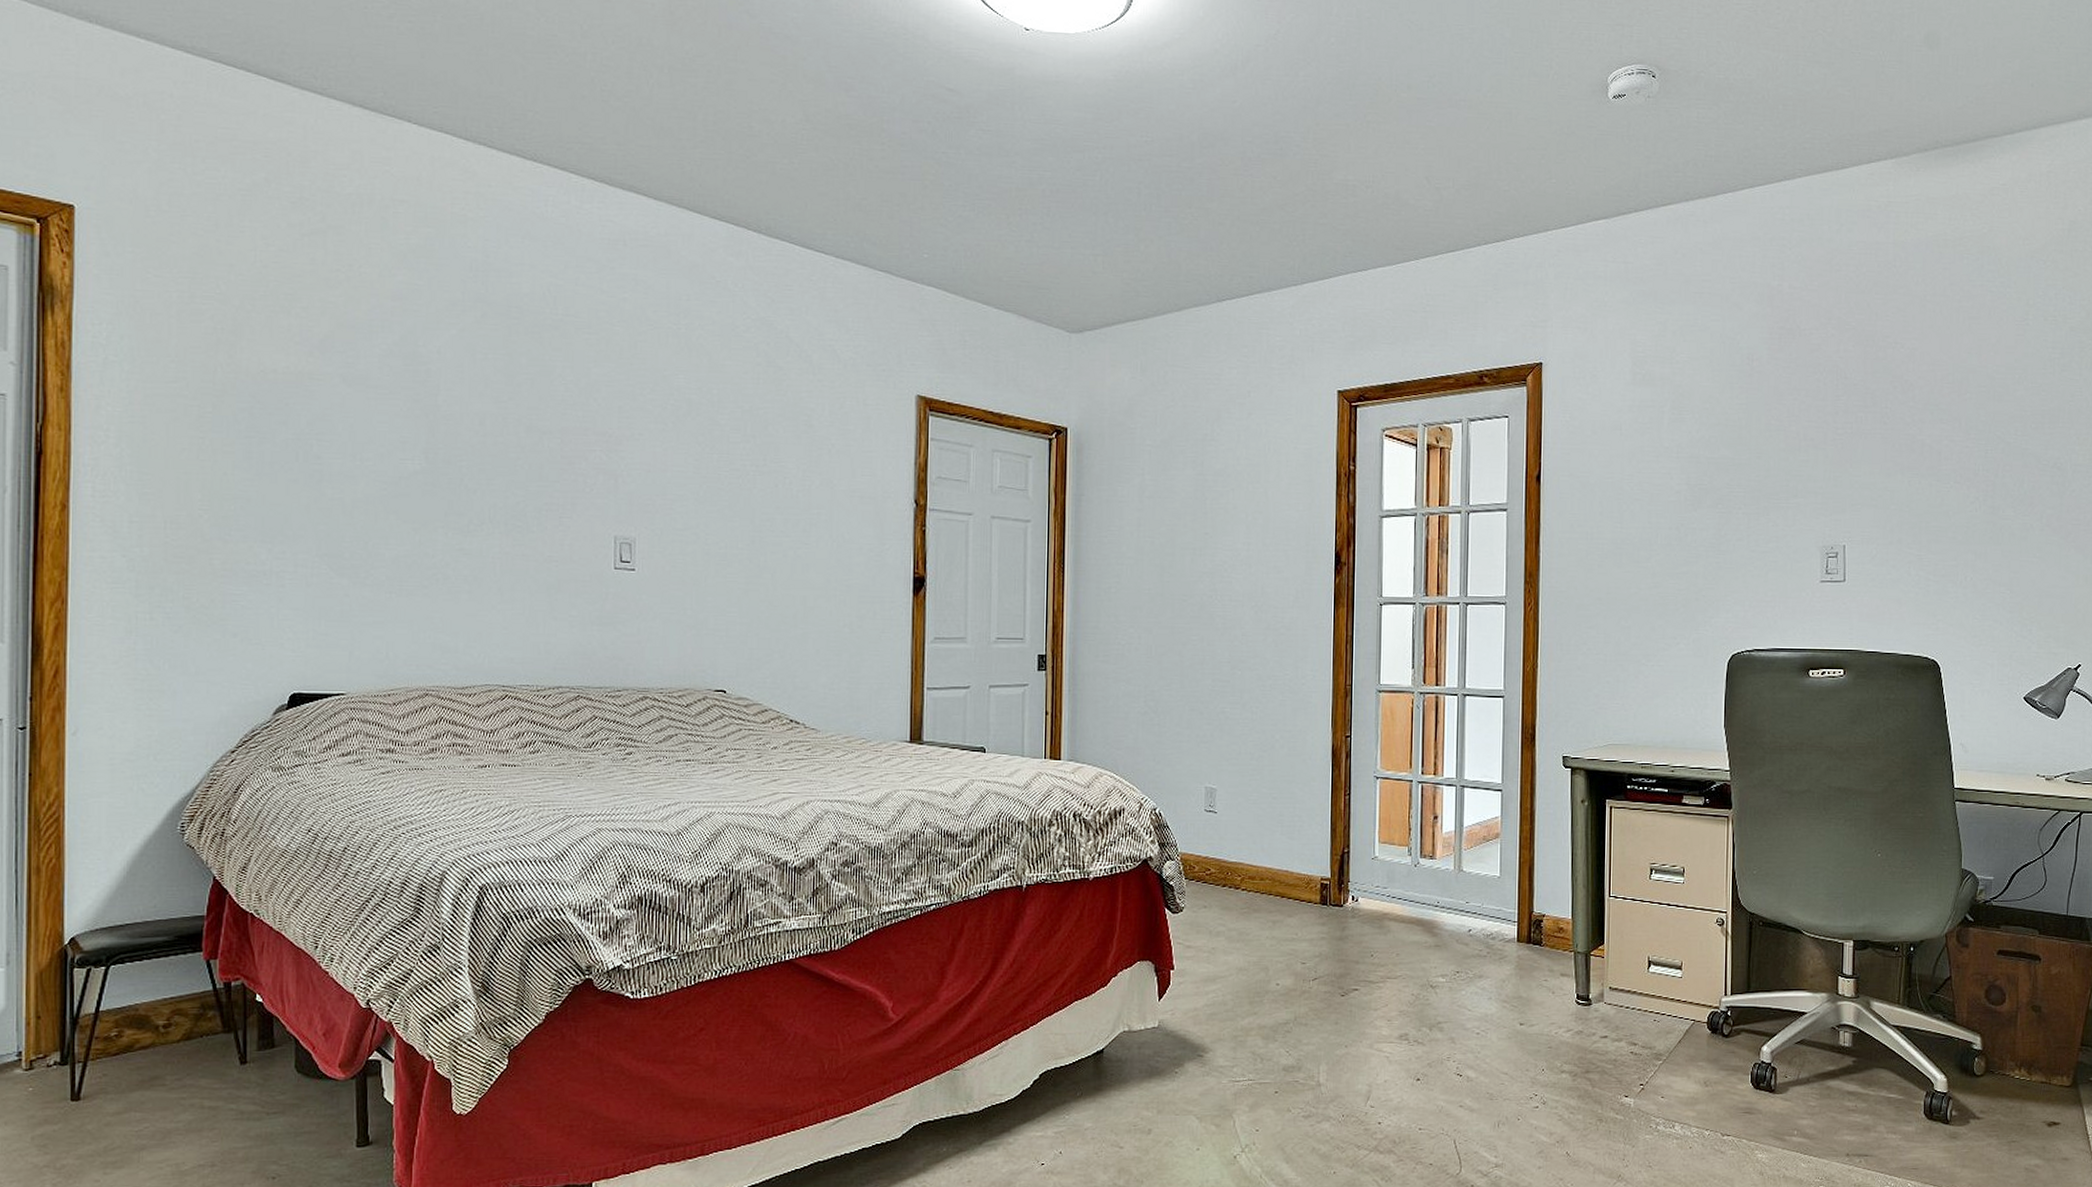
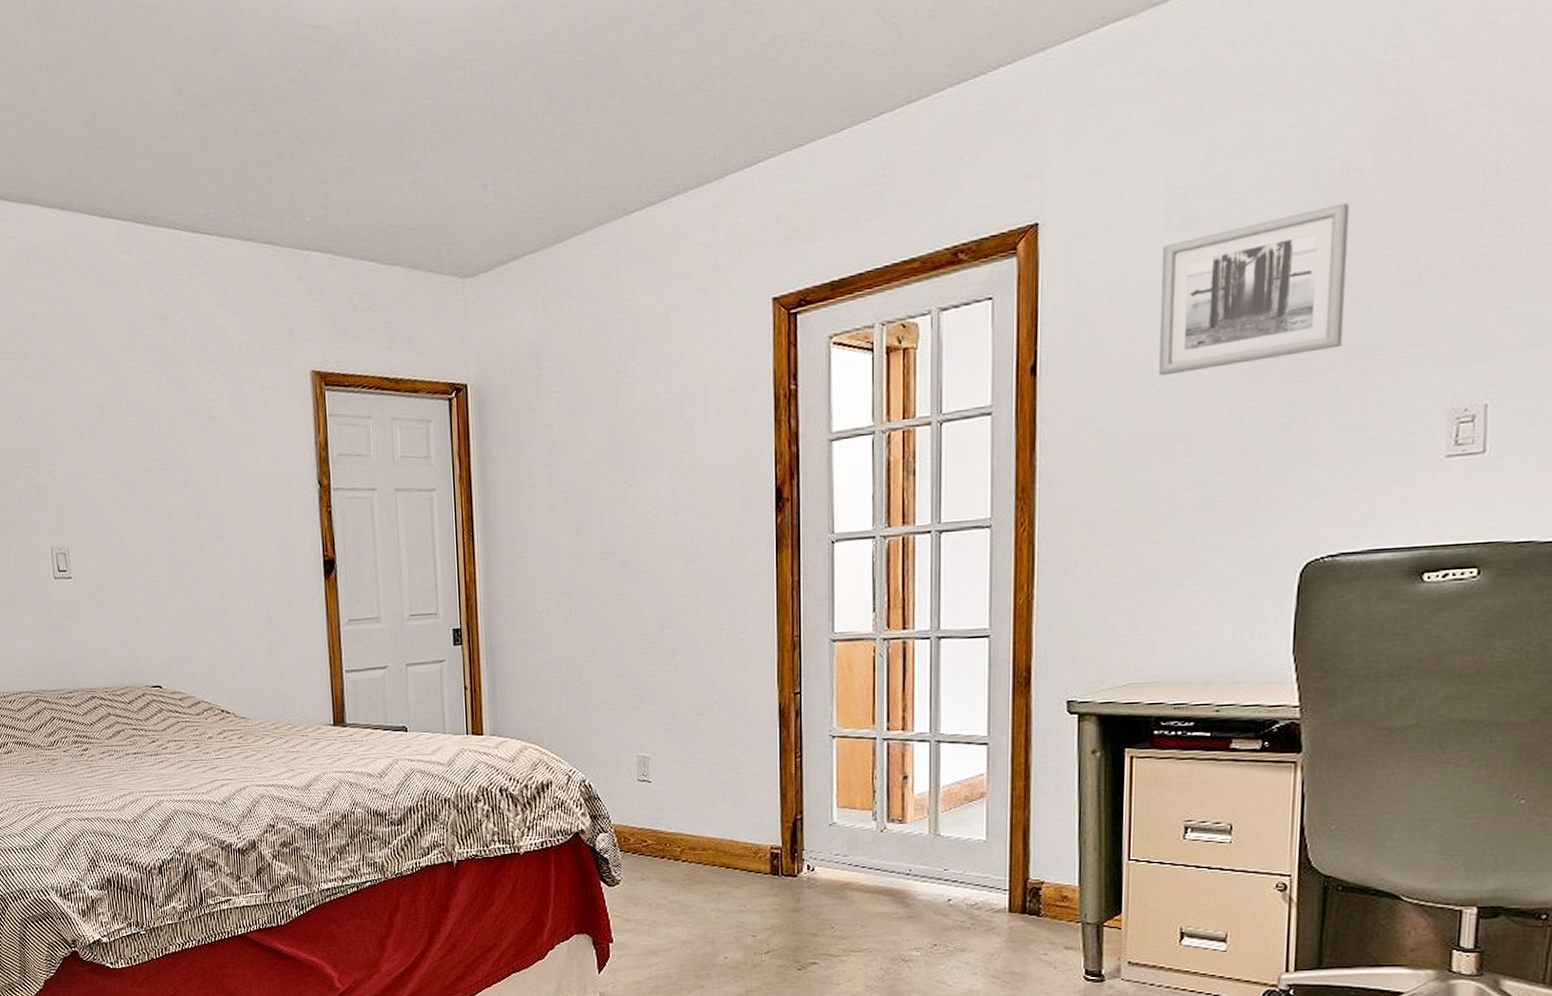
wall art: none [1627,382,1754,496] -> present [1158,202,1350,376]

